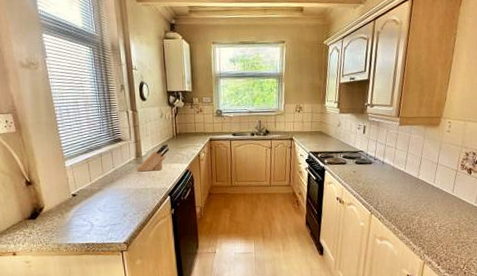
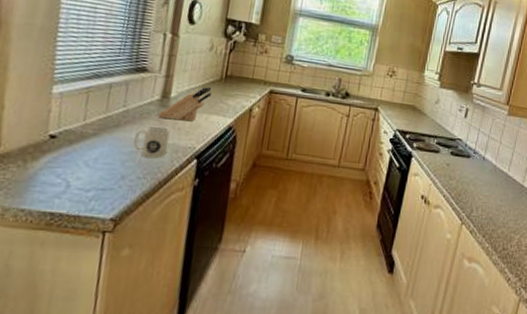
mug: none [125,177,149,200] -> present [133,126,171,159]

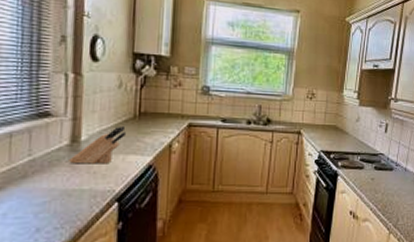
mug: present [133,126,171,159] -> none [45,172,86,207]

